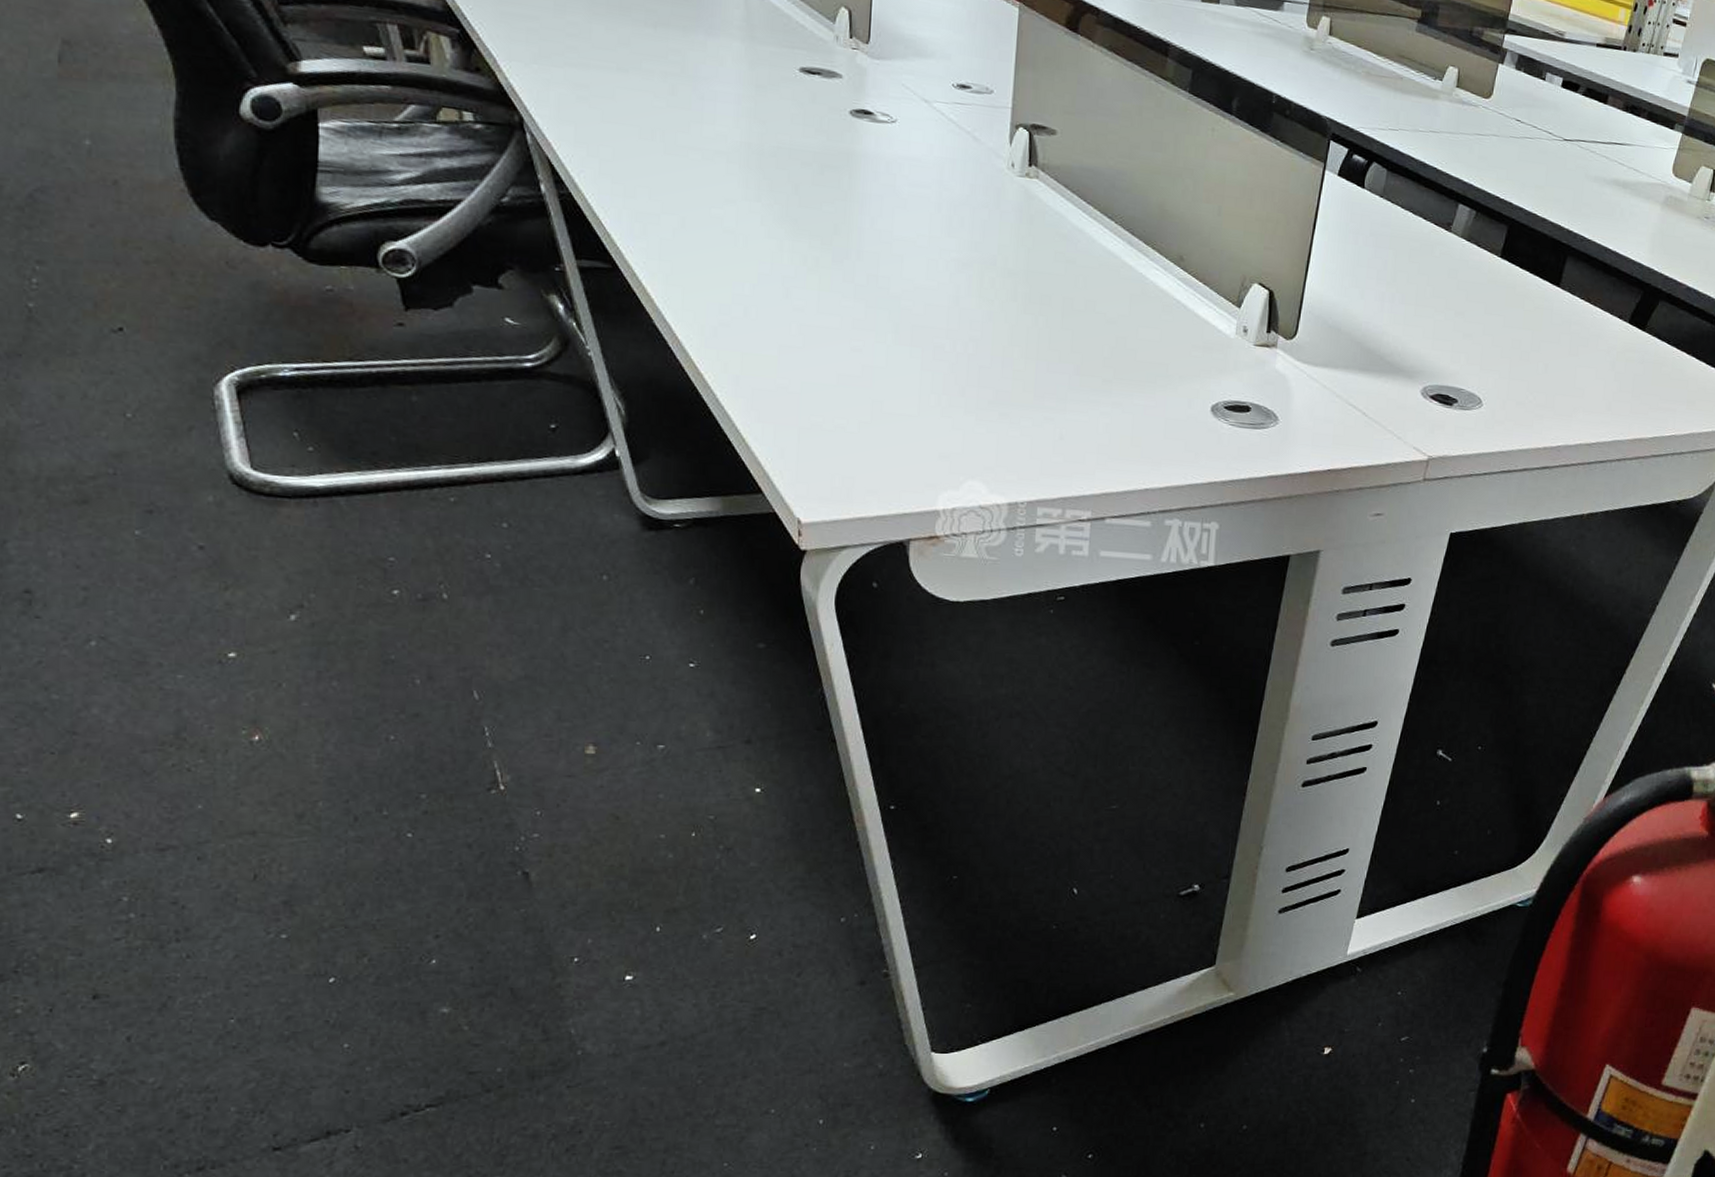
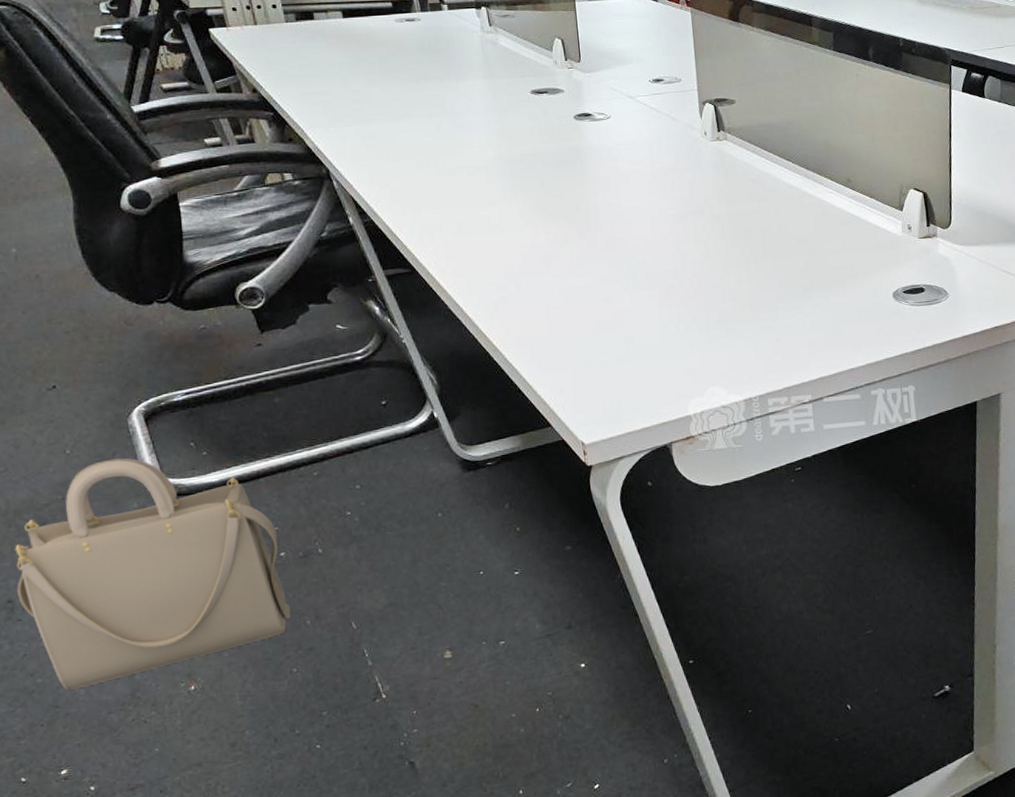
handbag: none [39,434,398,716] -> present [15,458,291,690]

